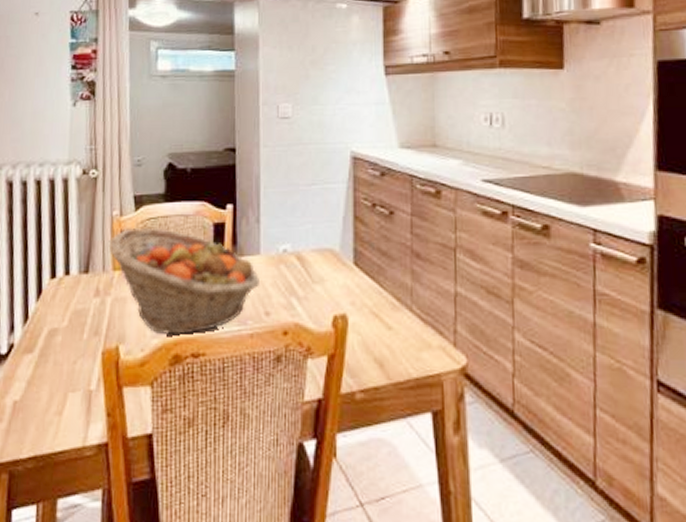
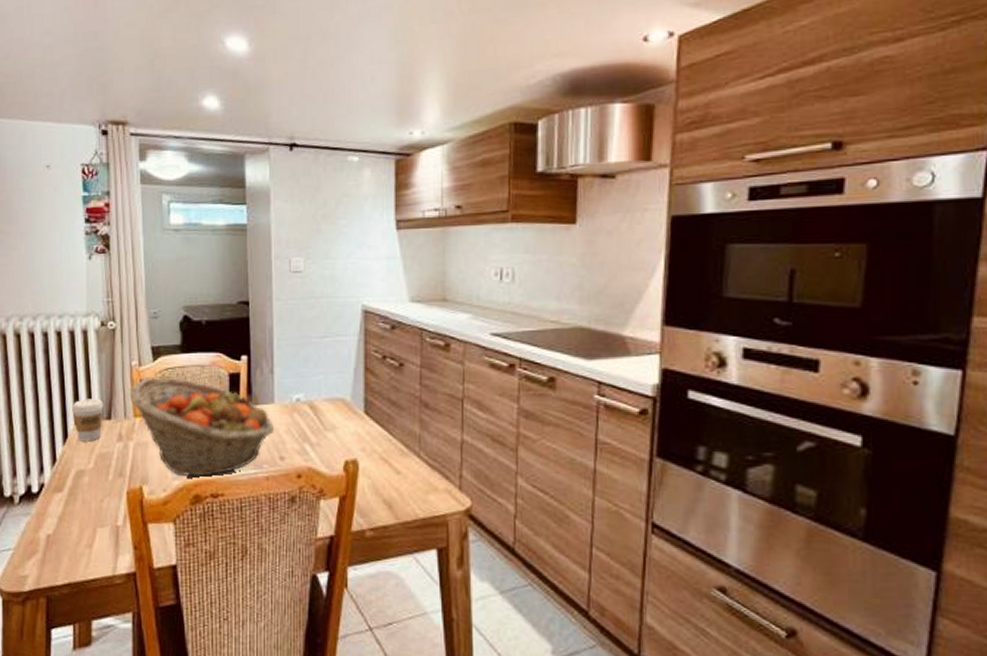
coffee cup: none [48,251,82,298] -> present [72,399,104,442]

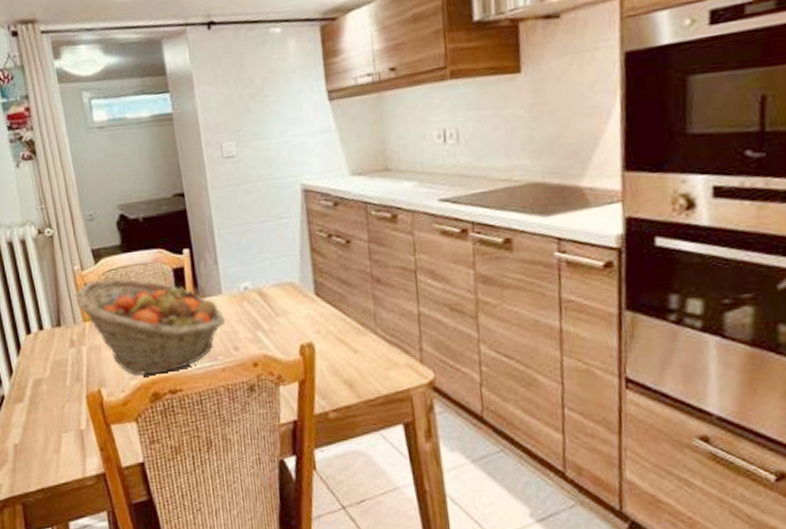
coffee cup: present [72,399,104,442] -> none [21,307,53,351]

